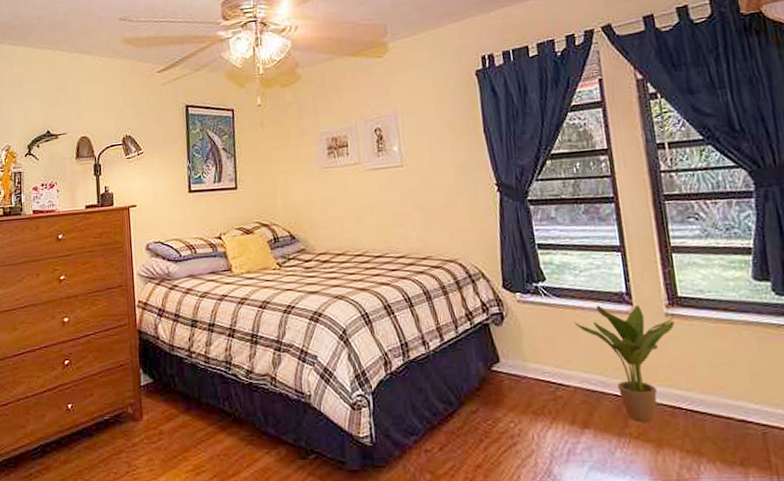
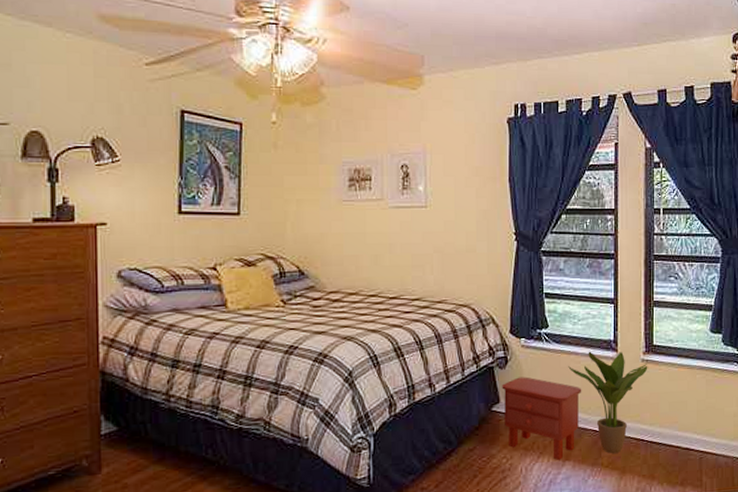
nightstand: none [500,334,596,427] -> present [502,377,582,460]

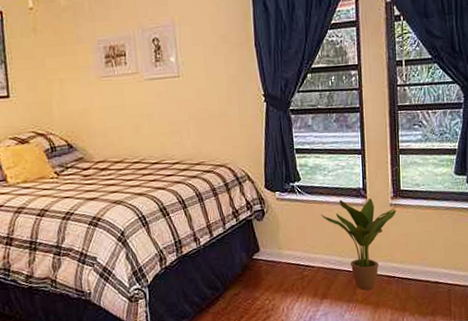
nightstand: present [502,377,582,460] -> none [260,226,335,299]

